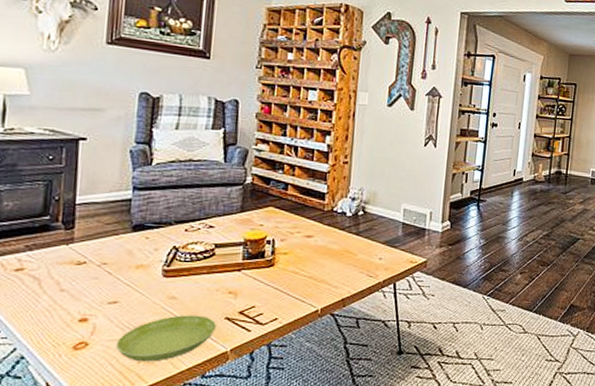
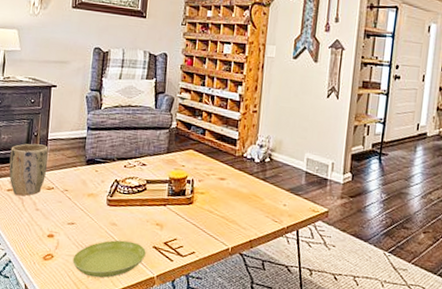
plant pot: none [16,210,77,276] -> present [9,143,49,196]

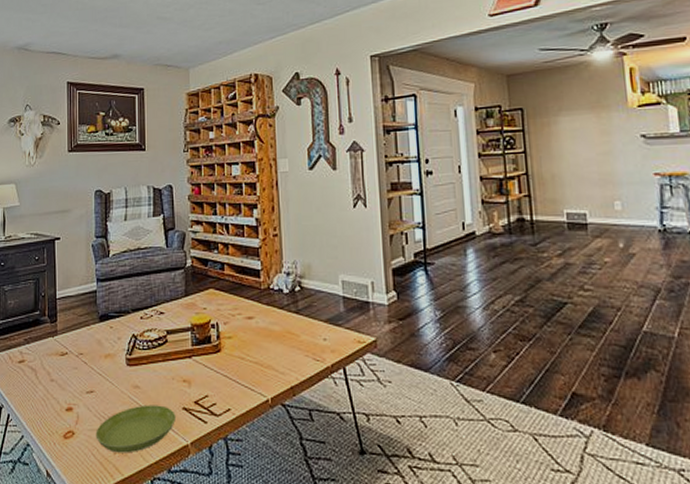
plant pot: present [9,143,49,196] -> none [18,305,59,367]

